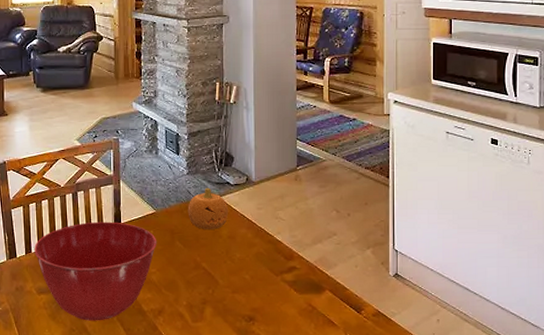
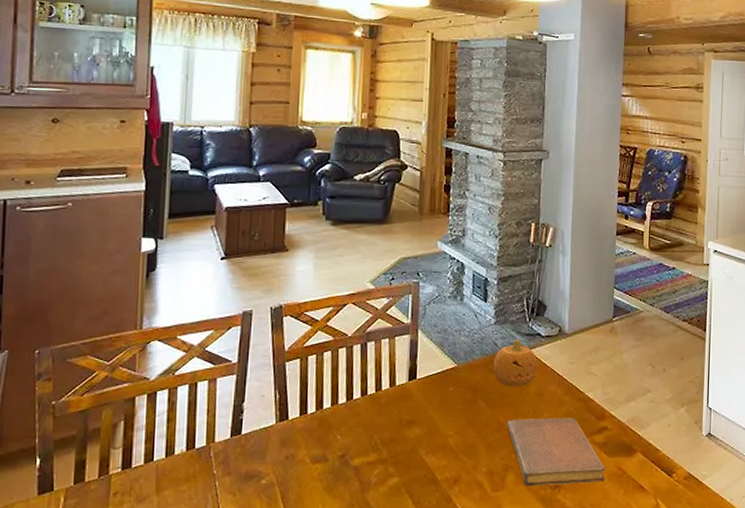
mixing bowl: present [34,221,157,321] -> none [311,377,457,494]
notebook: none [203,258,296,319] -> present [507,417,606,487]

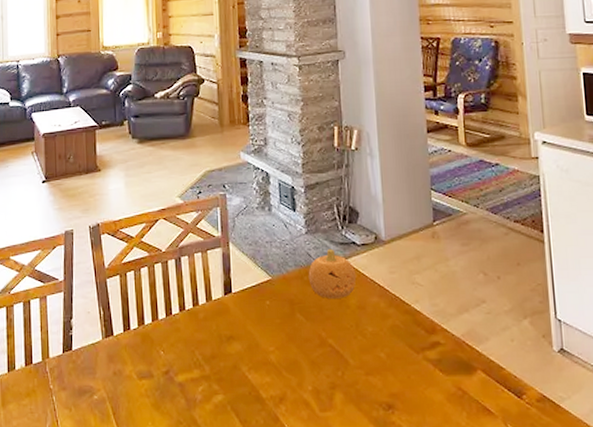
notebook: present [507,417,606,487] -> none [329,332,444,407]

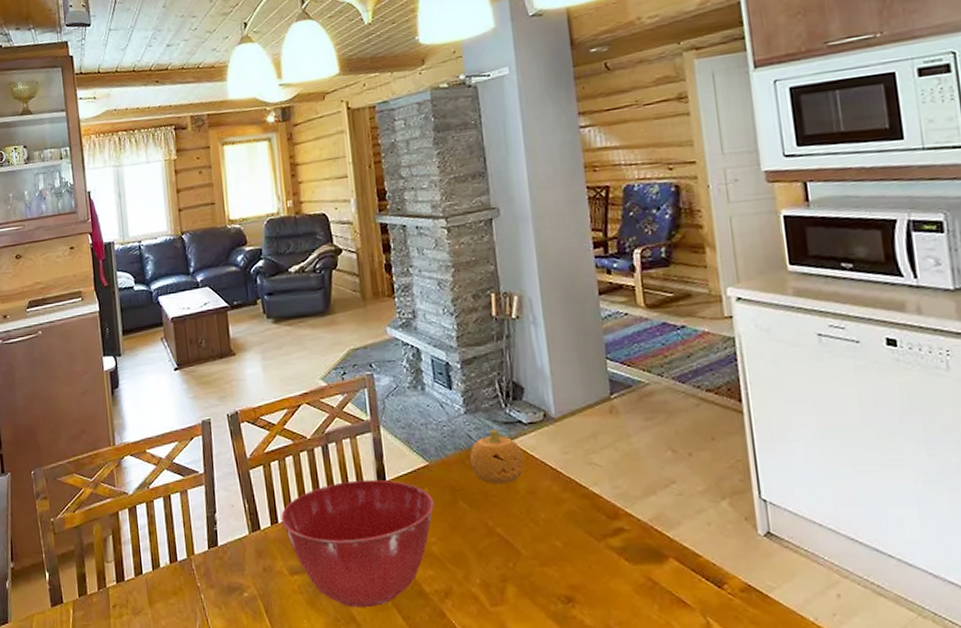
mixing bowl: none [133,291,275,411] -> present [281,479,435,608]

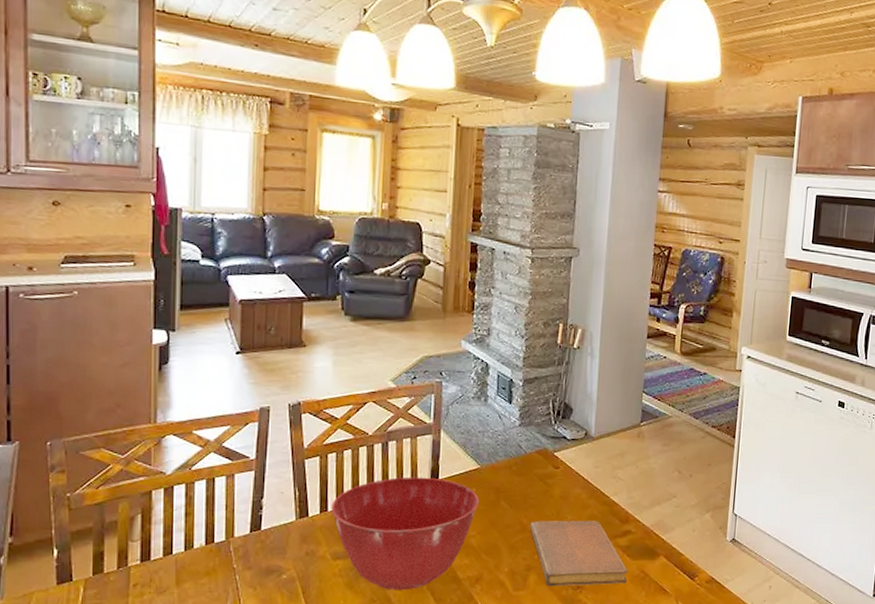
fruit: present [469,429,525,484] -> none [517,441,563,489]
notebook: none [497,518,631,601] -> present [530,520,628,587]

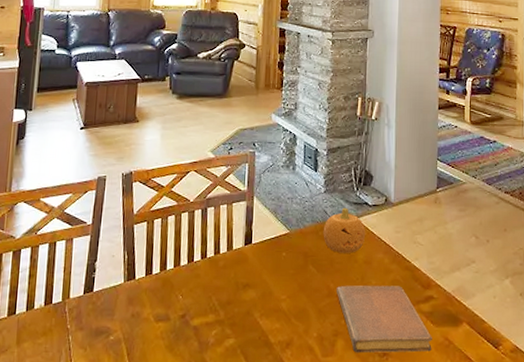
mixing bowl: present [331,476,480,590] -> none [155,241,289,354]
fruit: none [517,441,563,489] -> present [323,207,366,253]

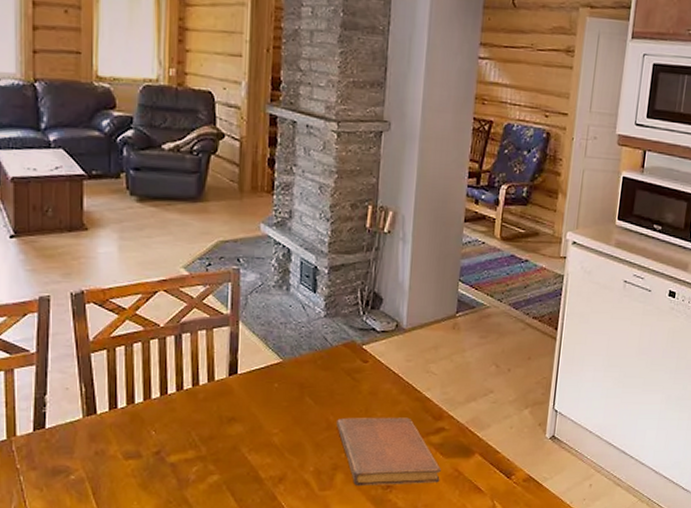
fruit: present [323,207,366,253] -> none [322,334,372,384]

